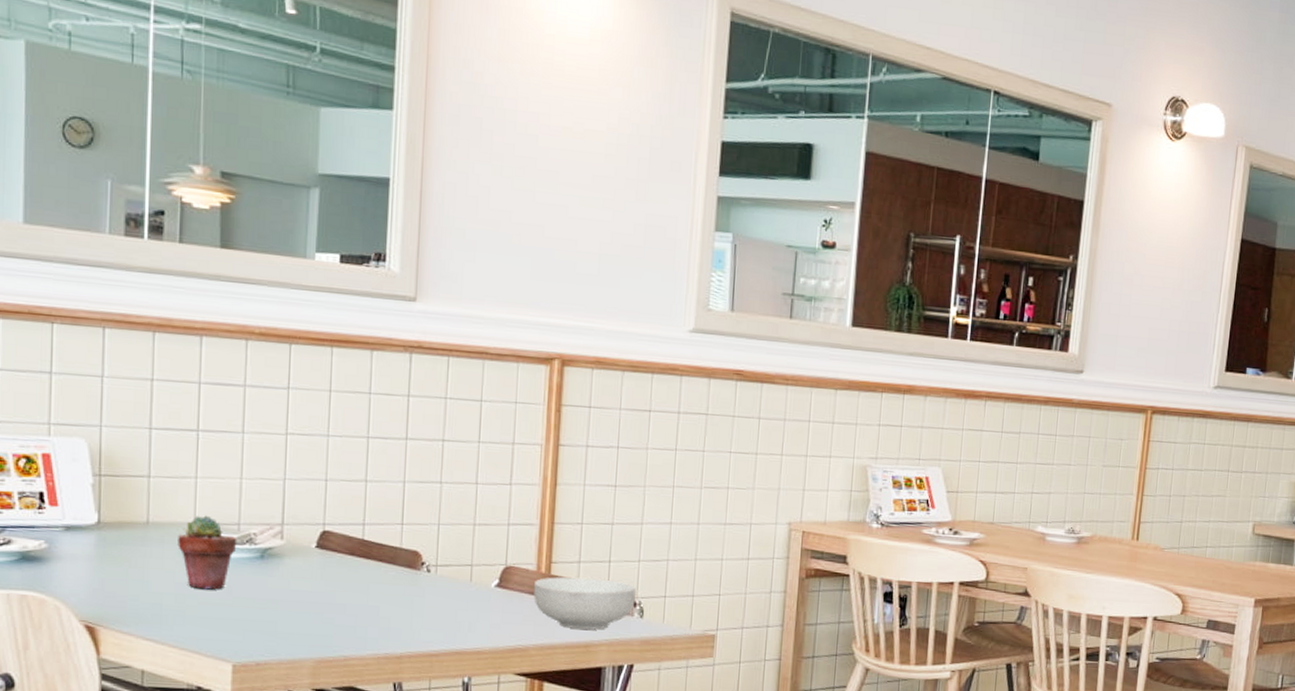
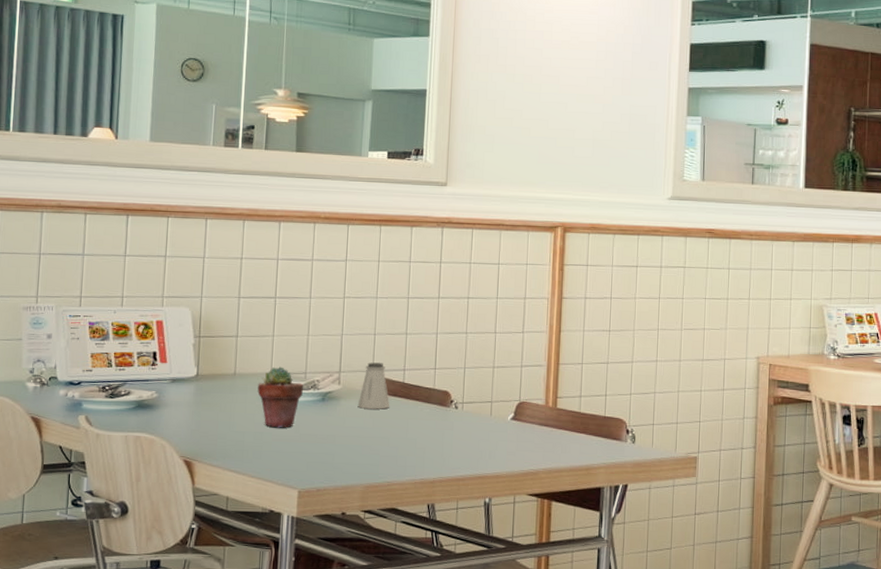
saltshaker: none [305,514,346,571] -> present [357,362,390,410]
cereal bowl: present [534,576,637,630] -> none [543,409,629,455]

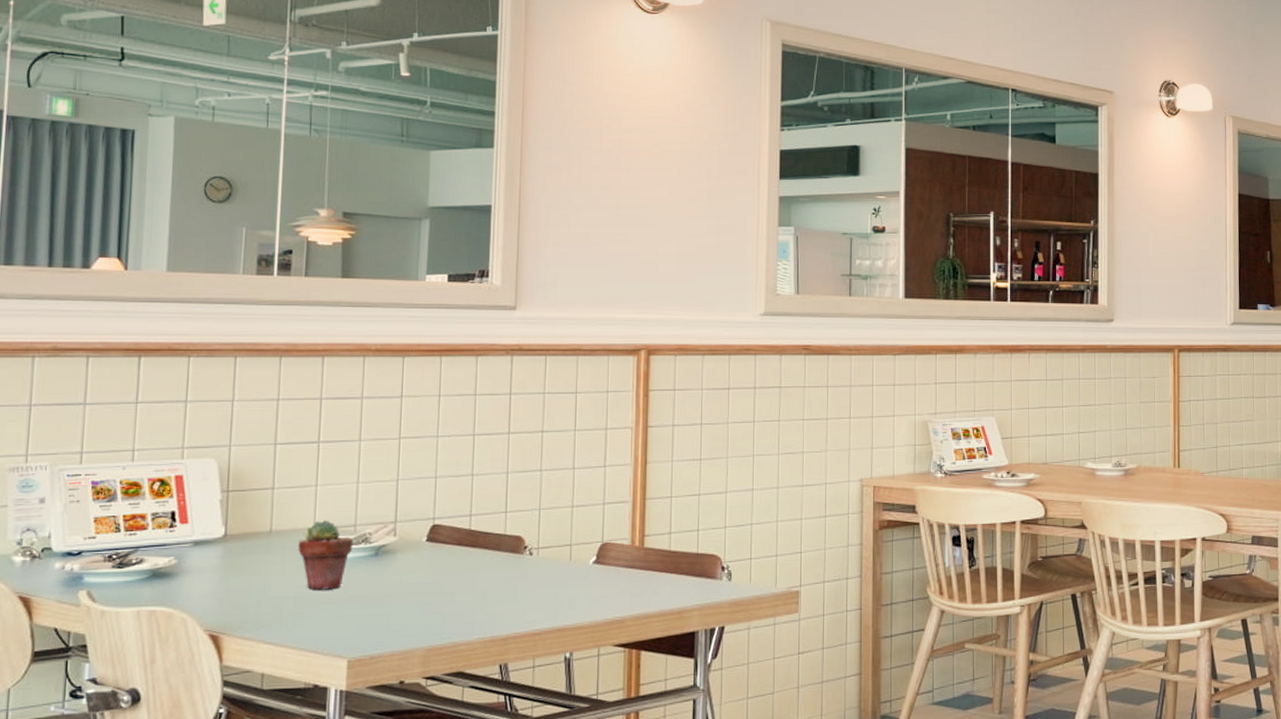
saltshaker: present [357,362,390,410] -> none [416,509,455,562]

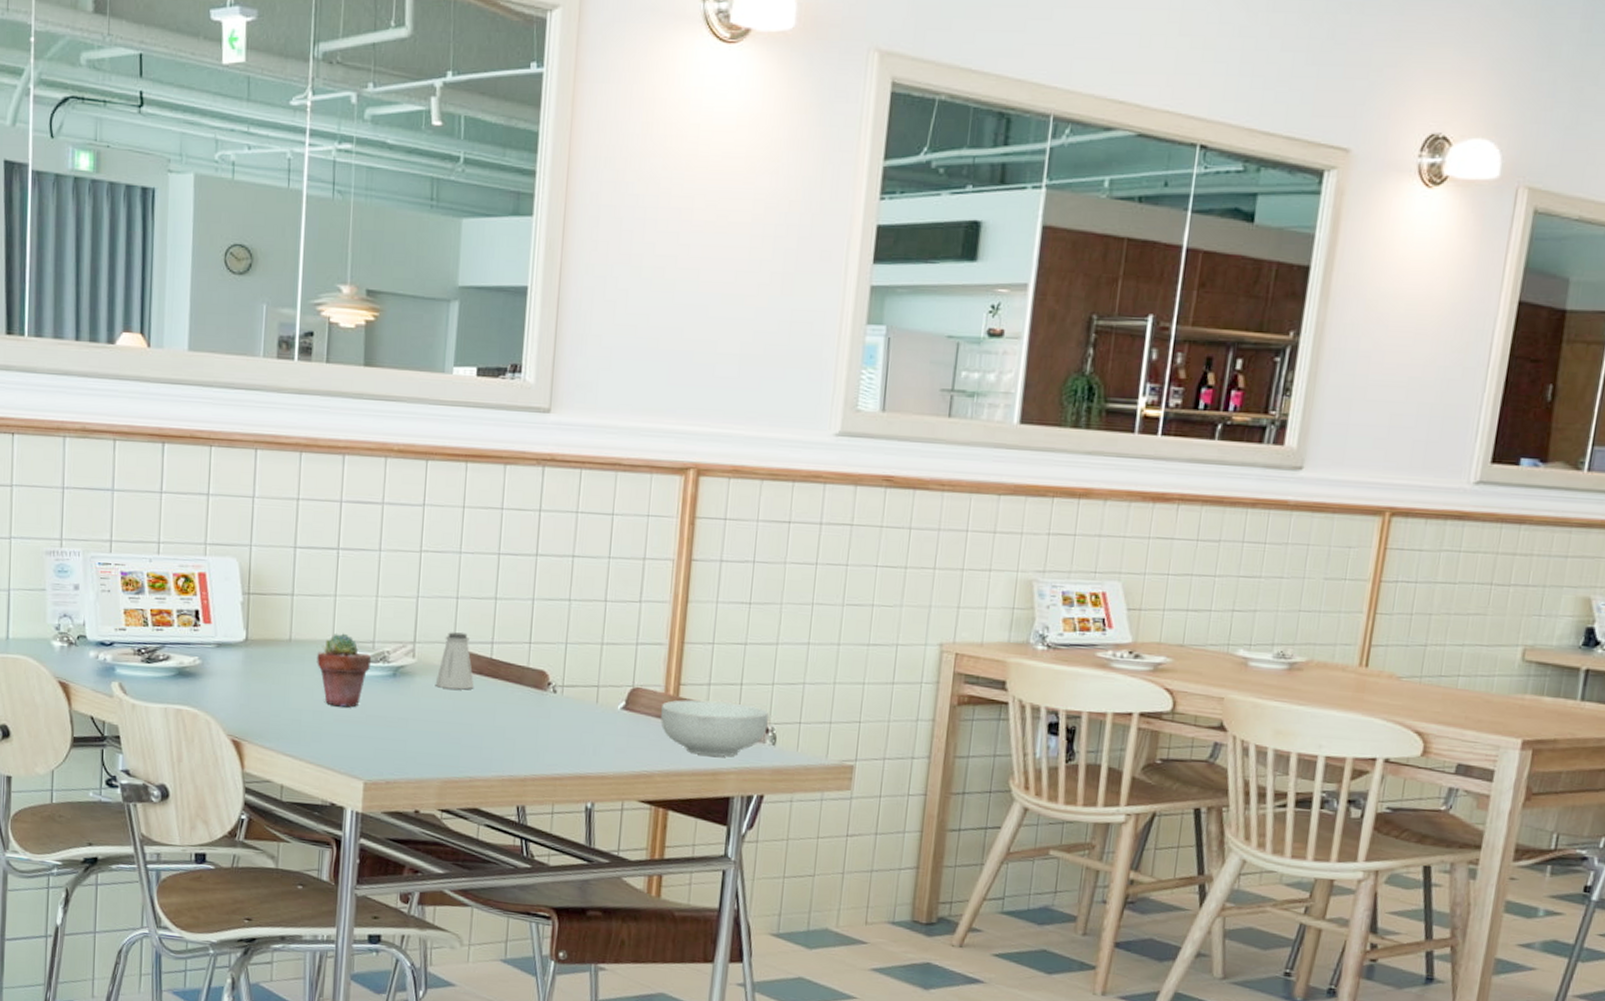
saltshaker: none [416,509,455,562] -> present [435,632,474,690]
cereal bowl: none [629,547,724,597] -> present [661,699,770,757]

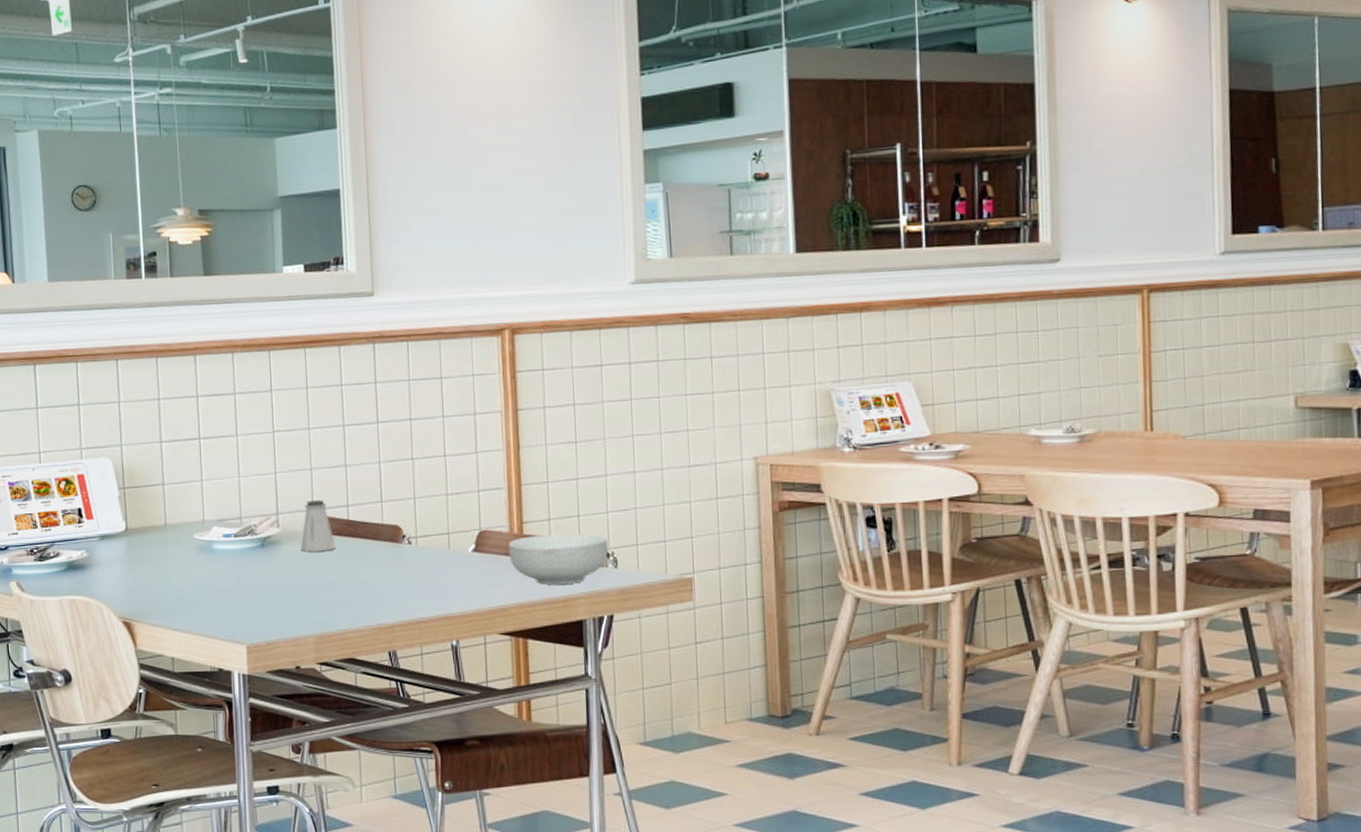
potted succulent: present [317,633,372,707] -> none [191,513,241,580]

